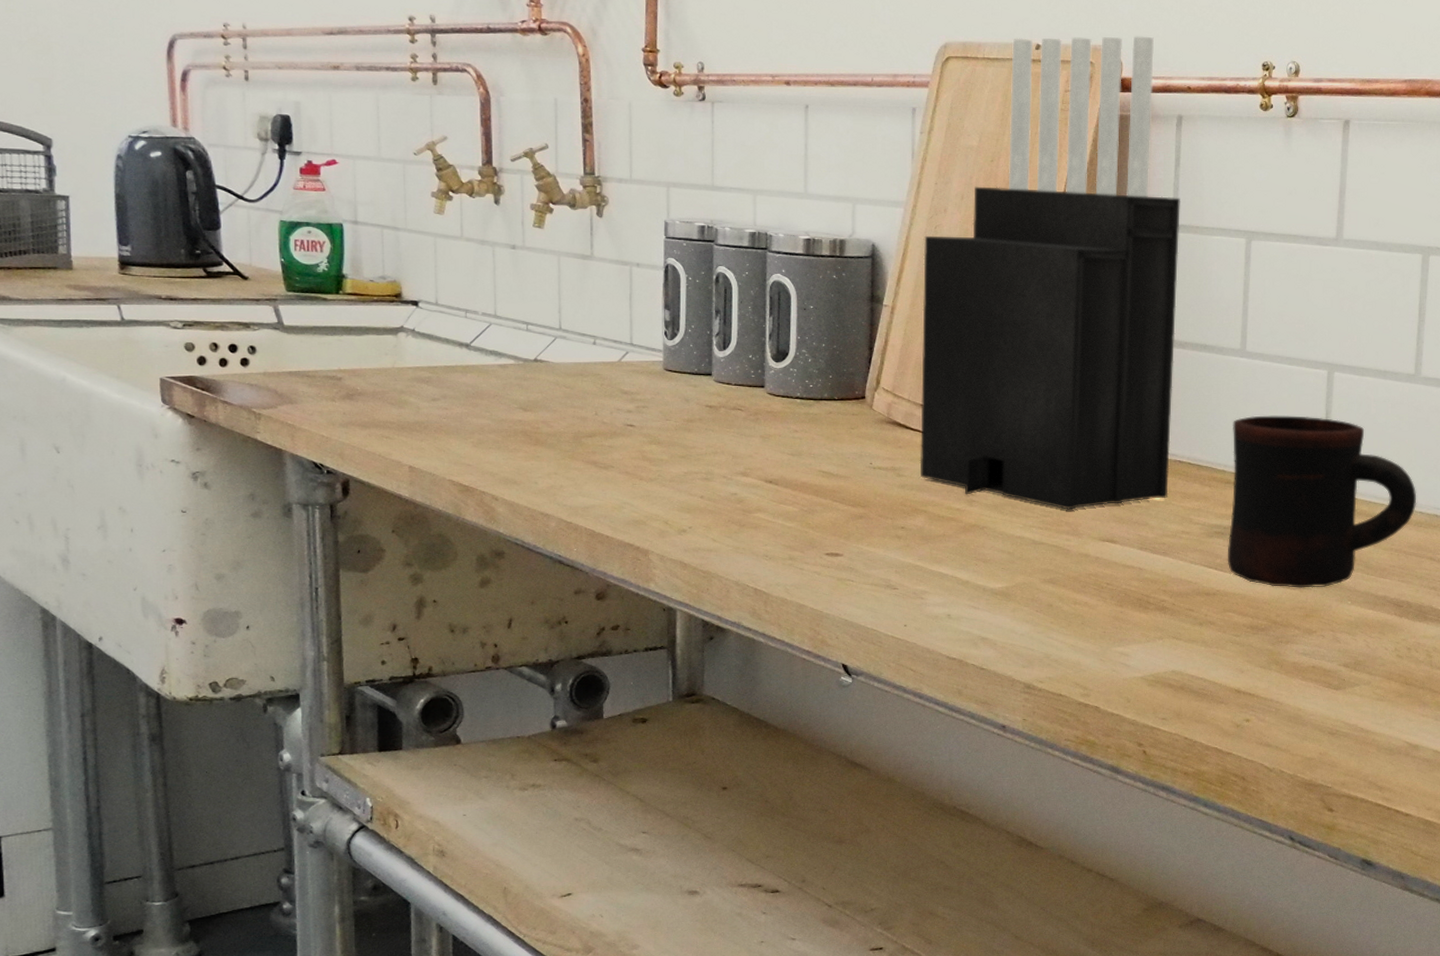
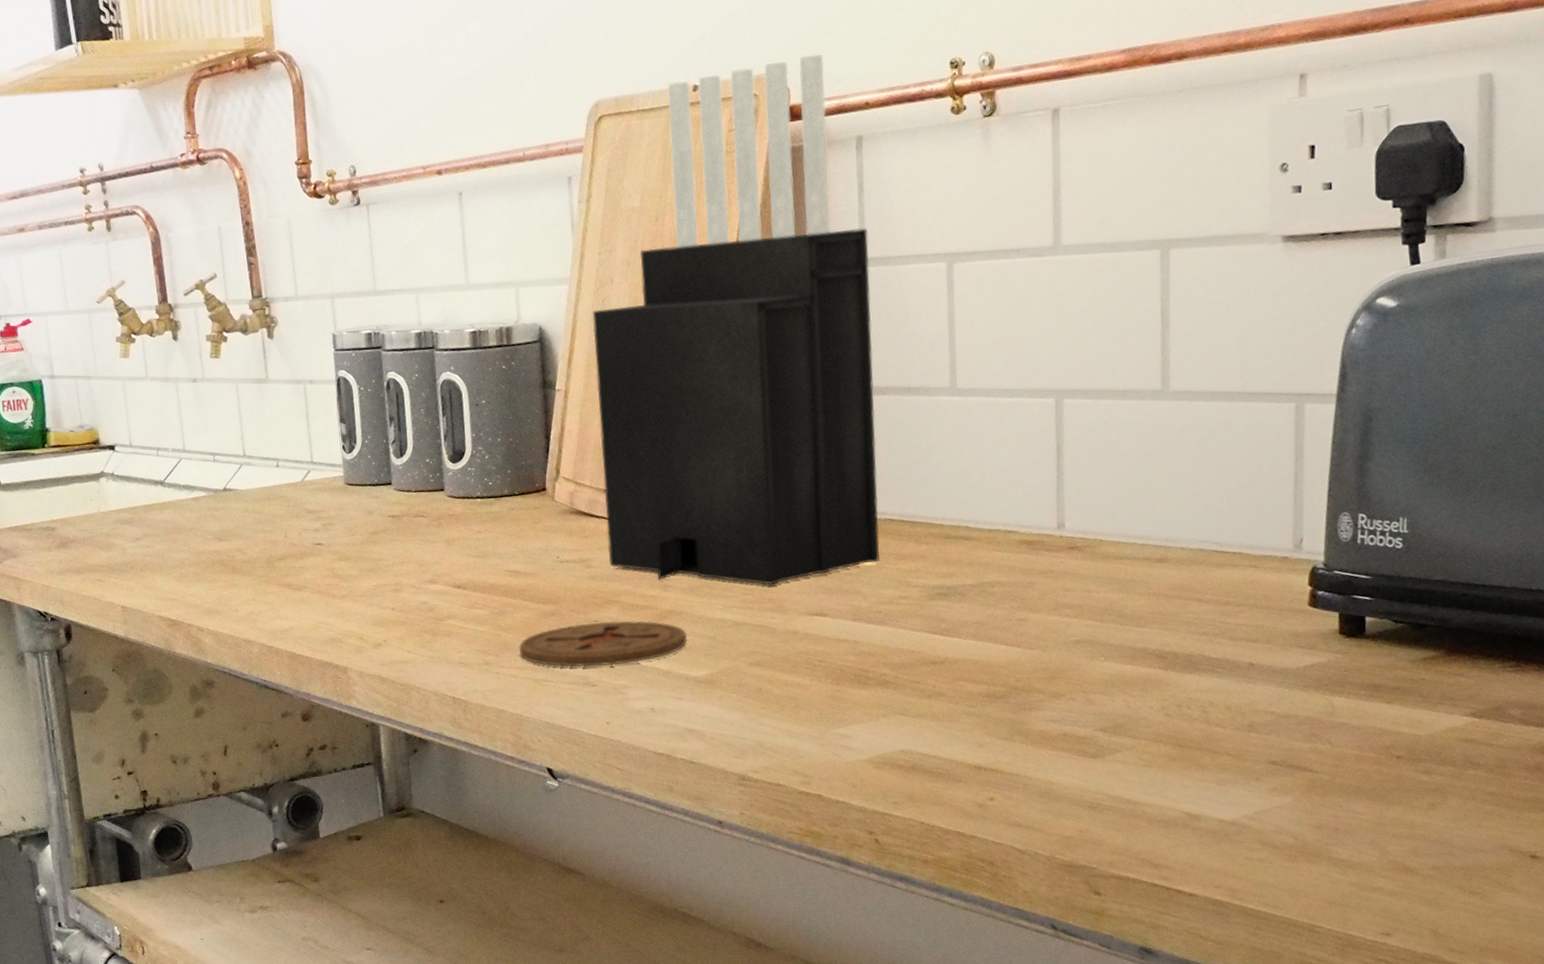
coaster: none [824,529,988,571] -> present [518,621,688,667]
mug: present [1227,415,1417,588] -> none [948,452,1176,649]

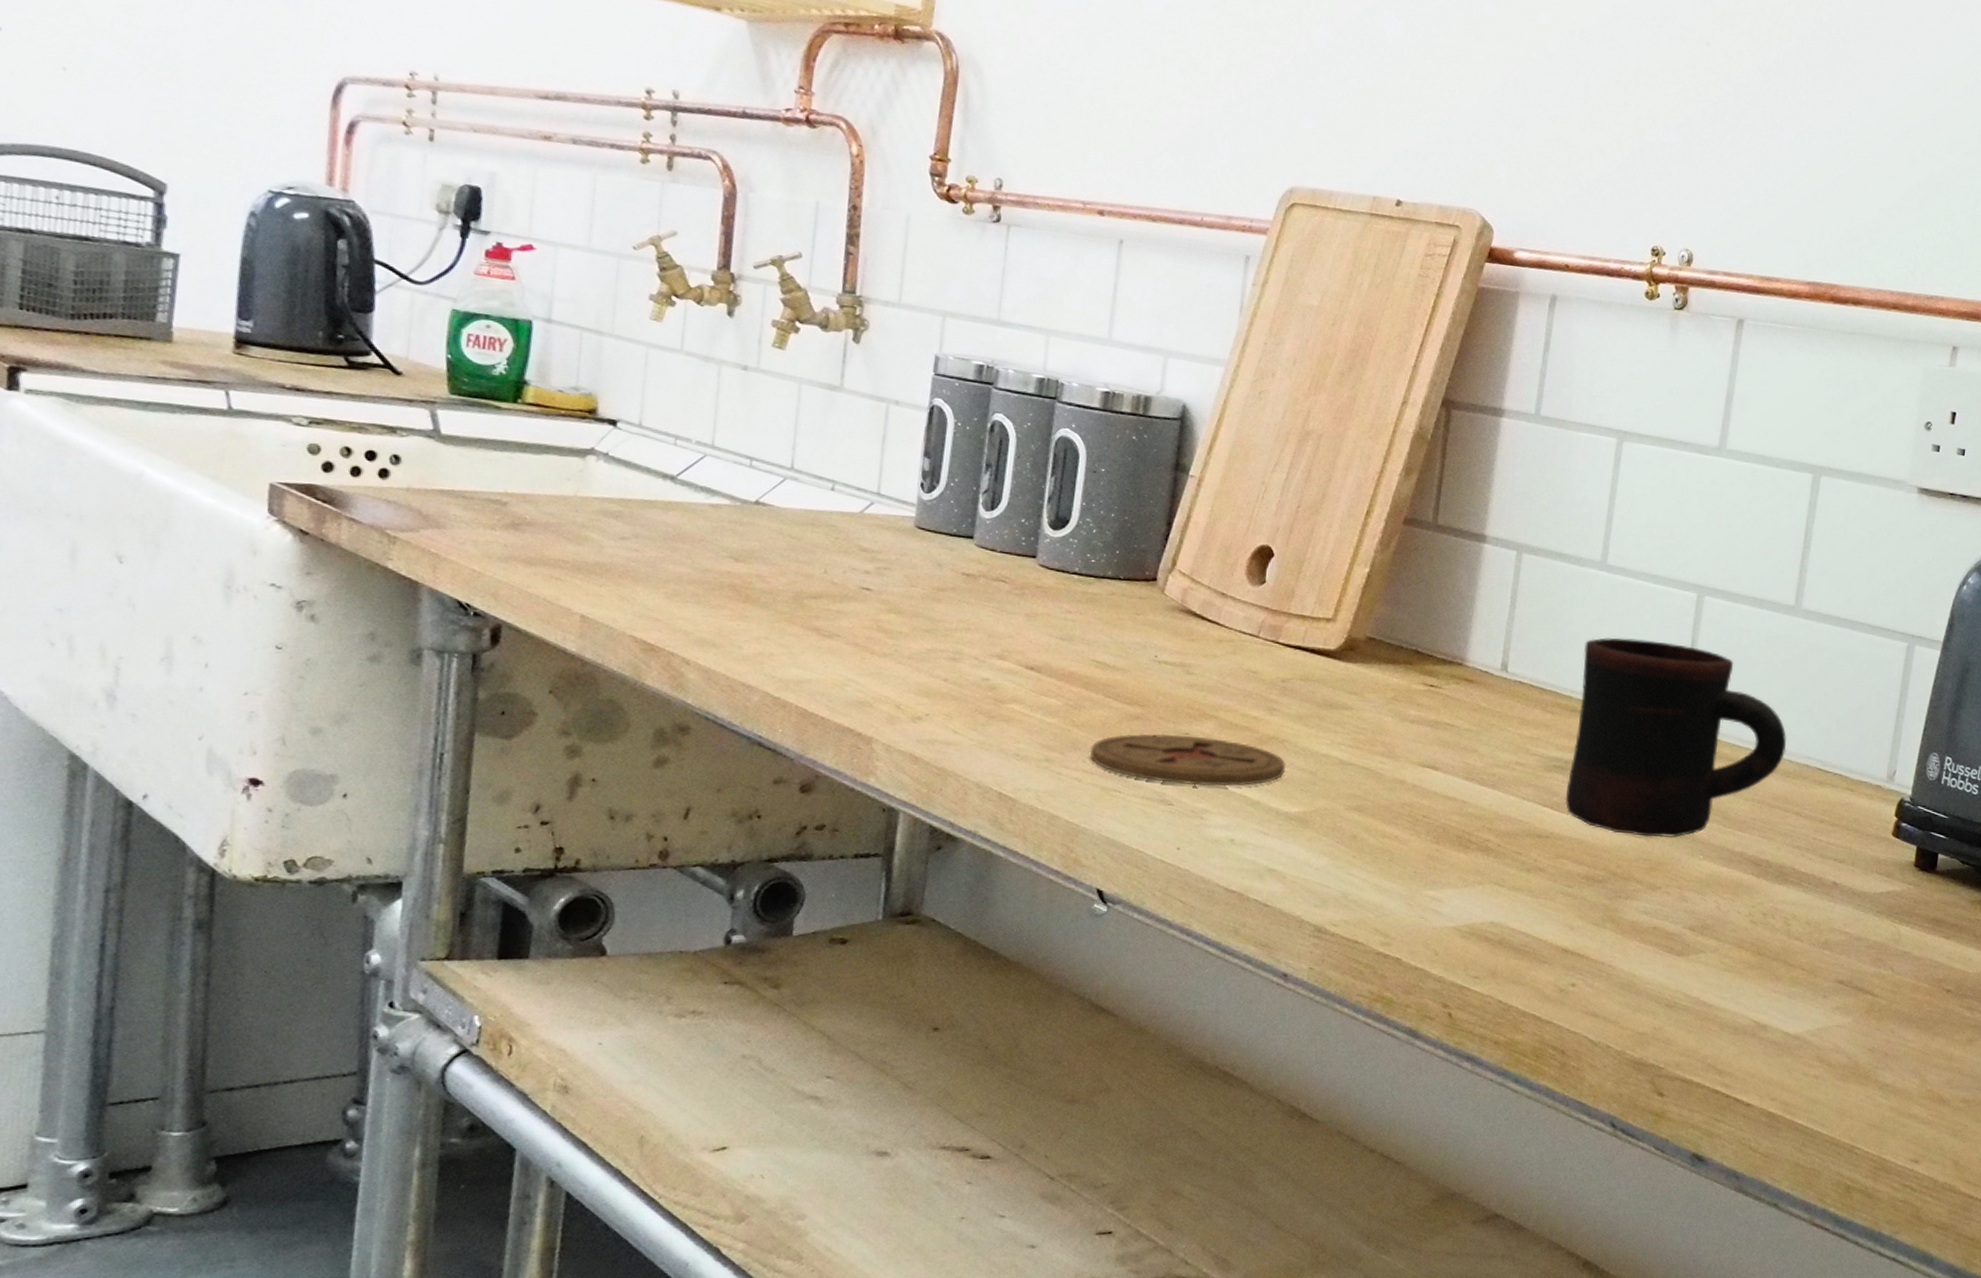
knife block: present [592,54,881,585] -> none [1214,190,1547,728]
mug: none [948,452,1176,649] -> present [1565,637,1786,838]

